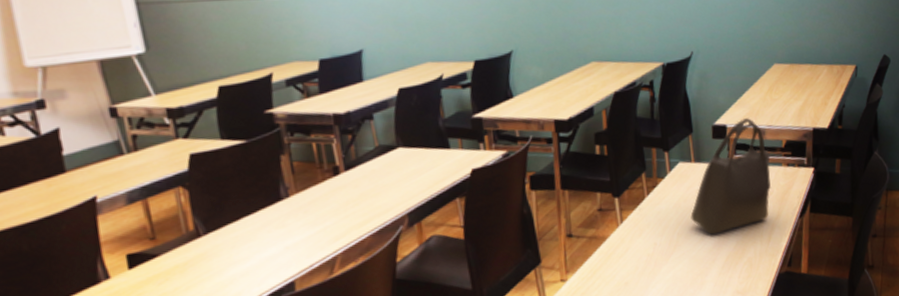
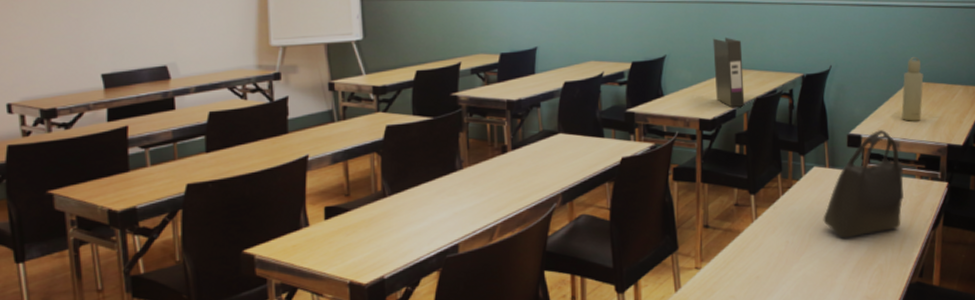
binder: none [563,26,603,106] -> present [712,37,745,108]
bottle: none [766,36,788,107] -> present [901,56,924,121]

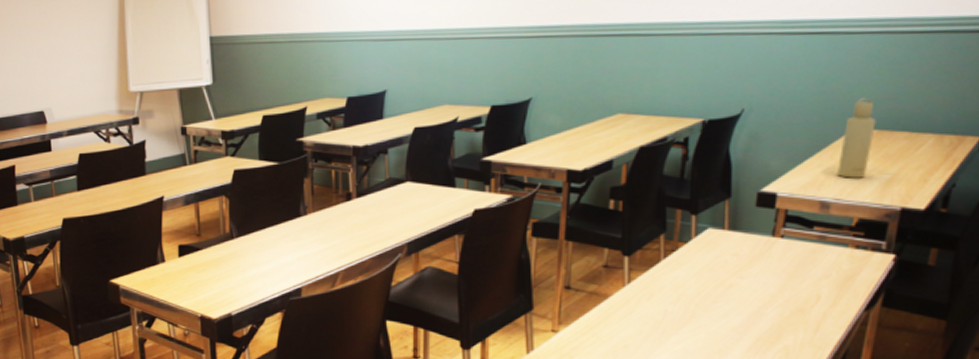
binder: present [712,37,745,108] -> none [589,76,627,158]
handbag: present [823,130,905,238] -> none [714,188,833,312]

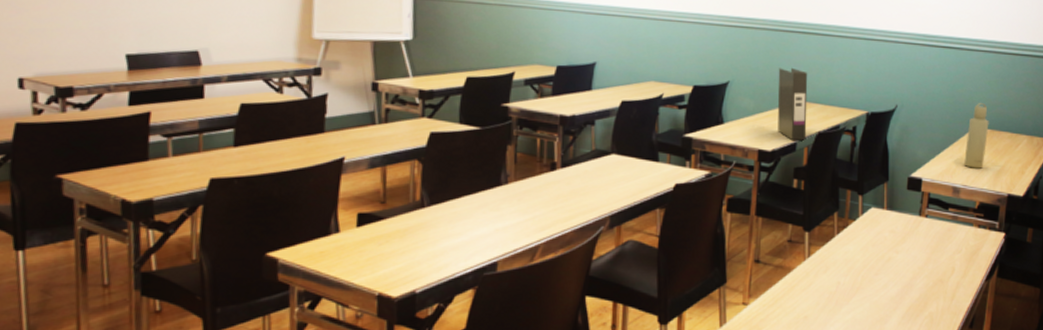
binder: none [589,76,627,158] -> present [777,67,808,141]

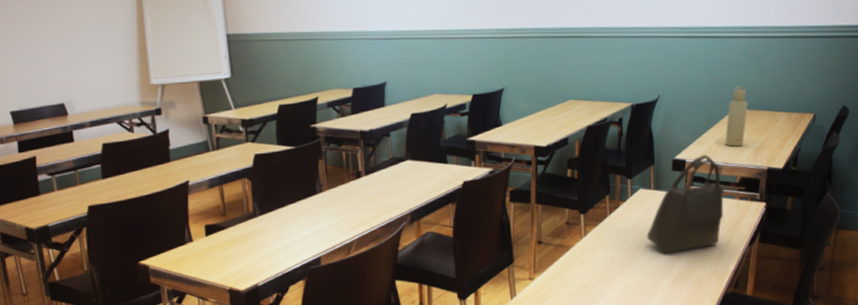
binder: present [777,67,808,141] -> none [548,69,577,136]
handbag: none [877,175,962,283] -> present [647,155,725,253]

